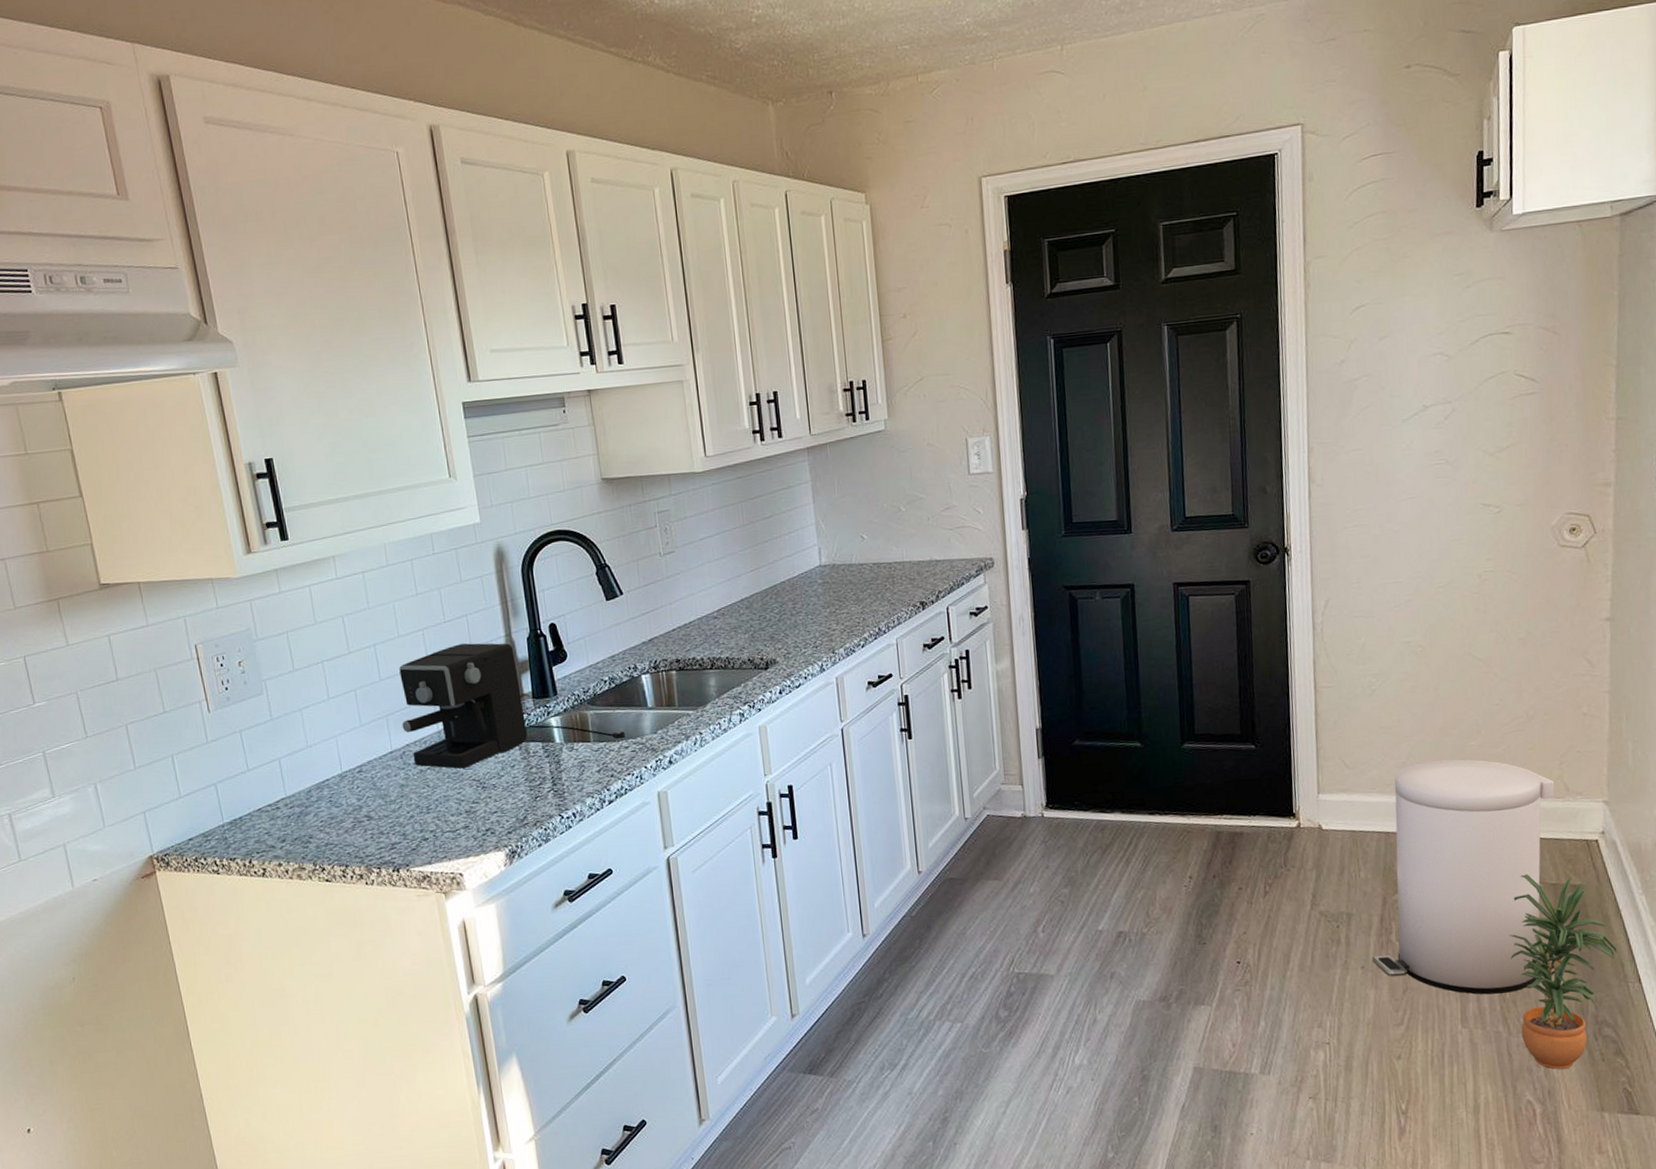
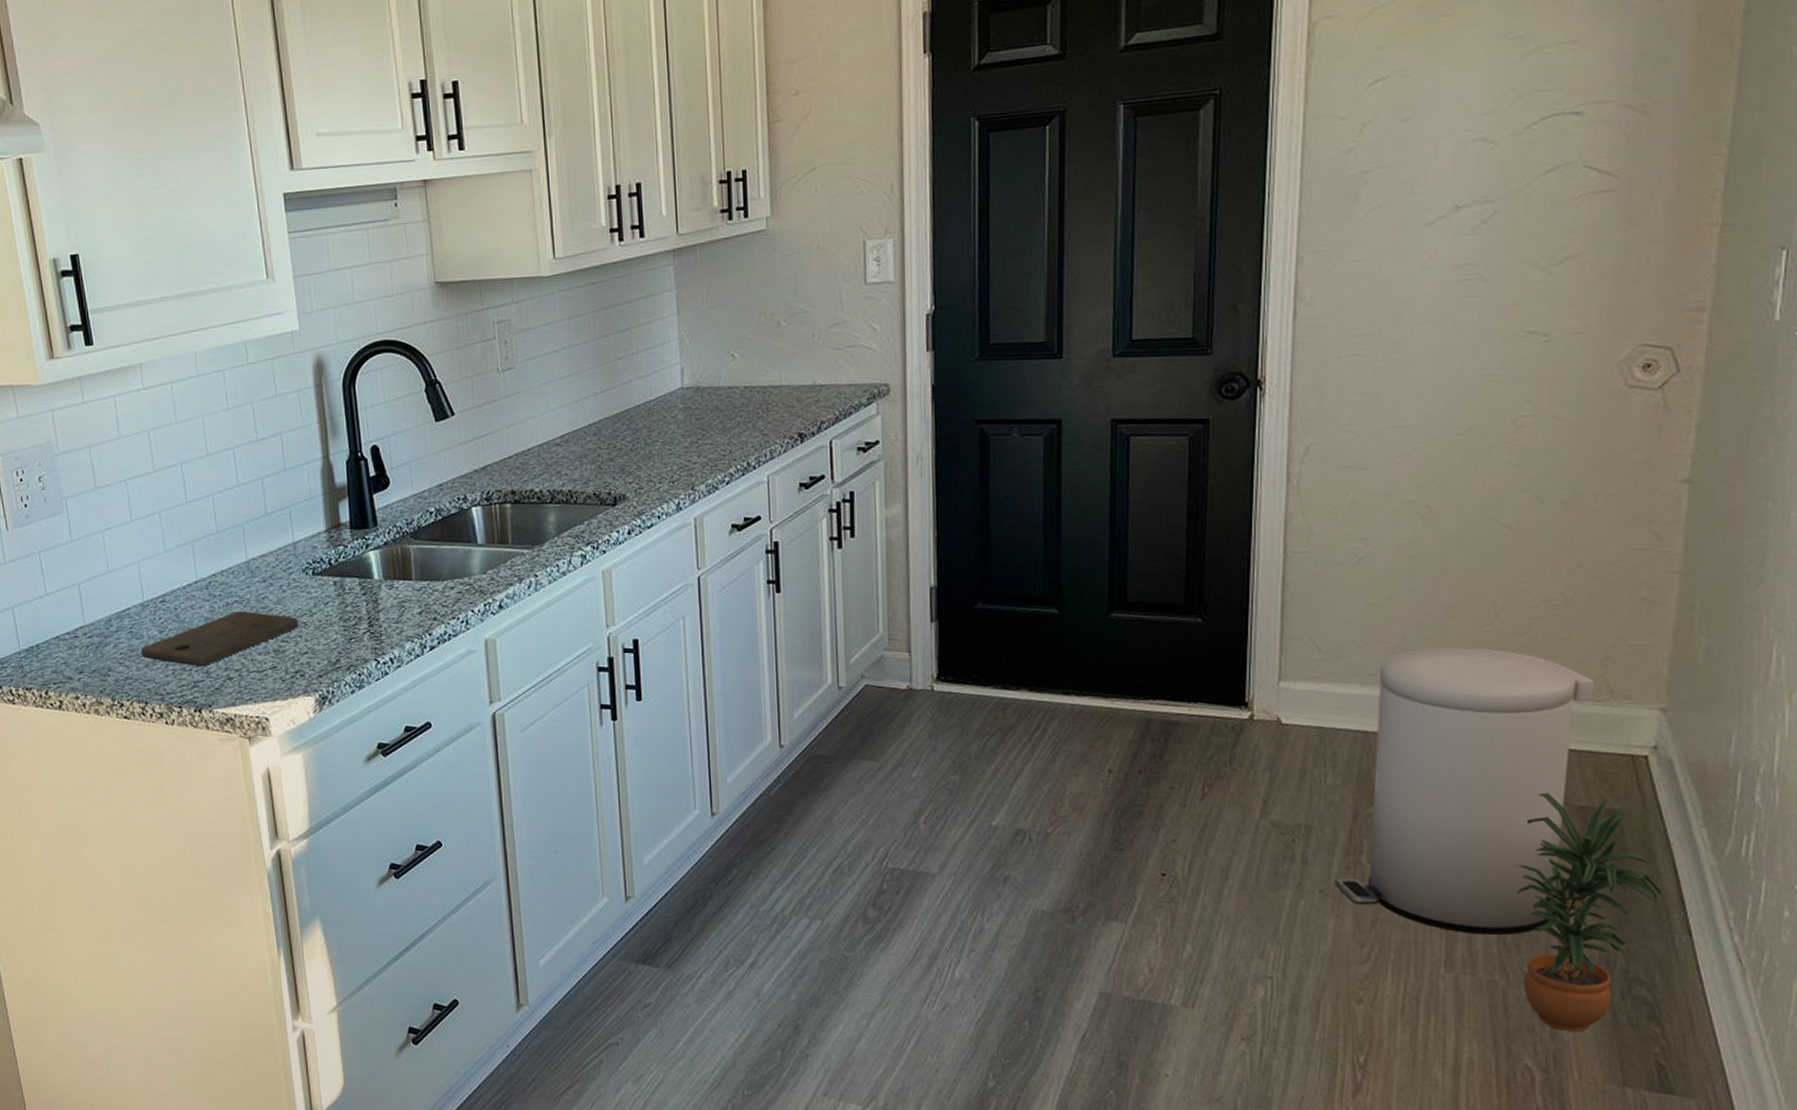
cutting board: none [340,777,489,830] -> present [140,611,299,667]
coffee maker: present [399,643,628,769] -> none [207,464,455,603]

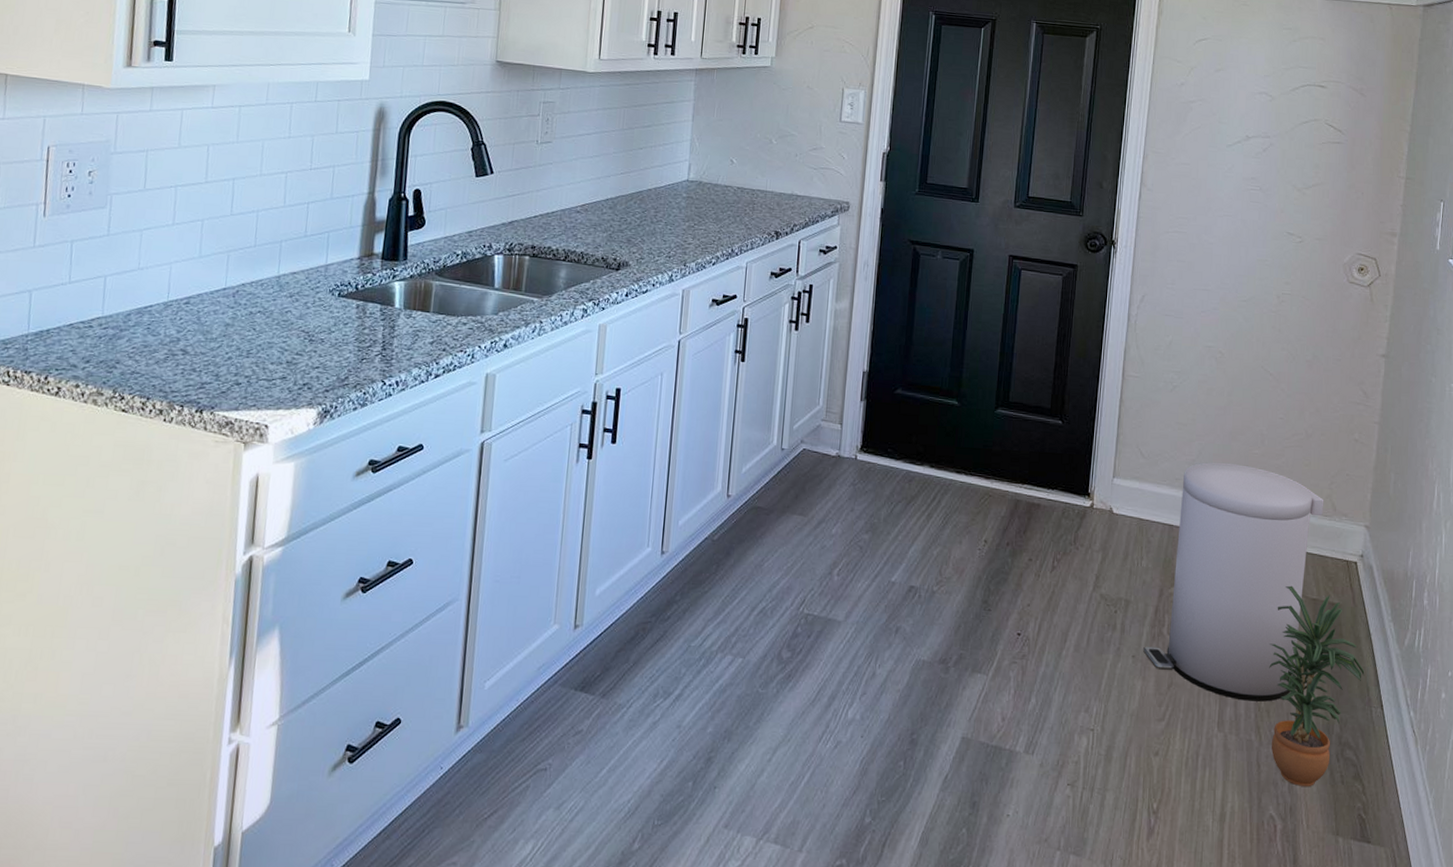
cutting board: present [140,611,299,667] -> none [154,321,317,370]

